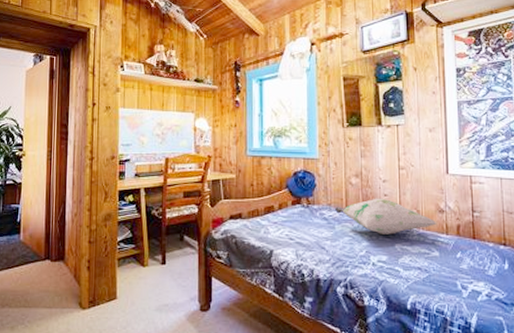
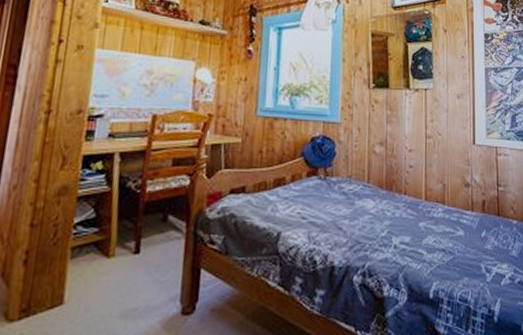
decorative pillow: present [334,198,436,235] -> none [355,169,462,212]

